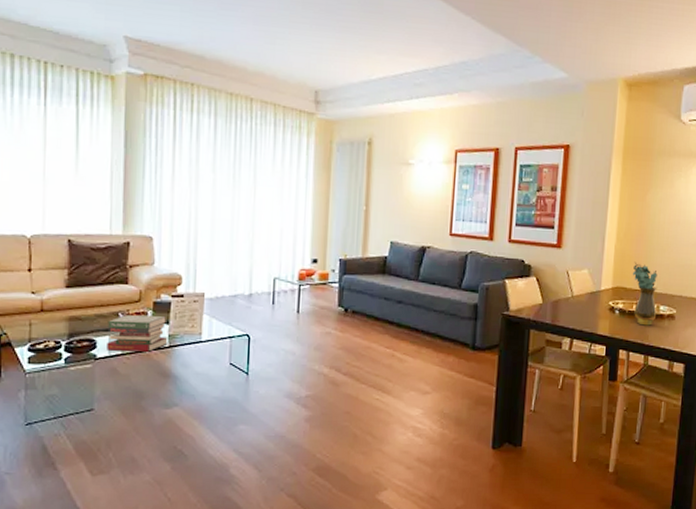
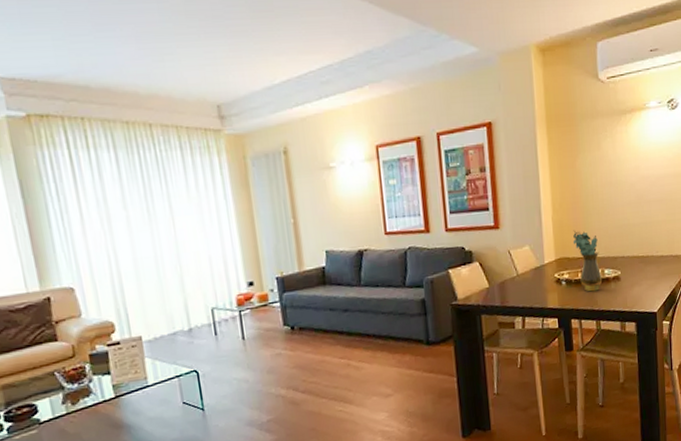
books: present [107,315,168,352] -> none [44,367,114,412]

